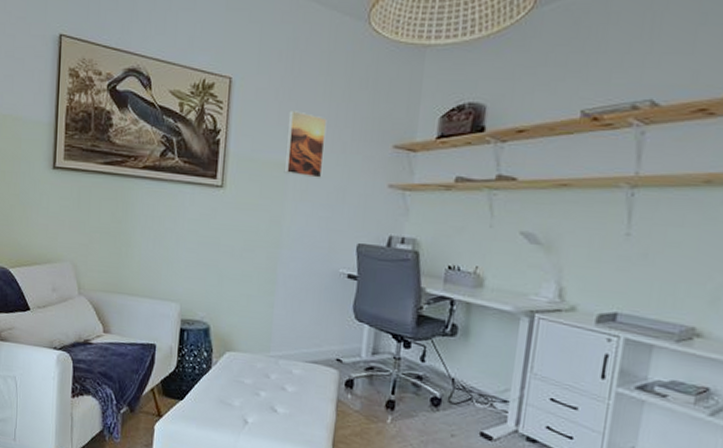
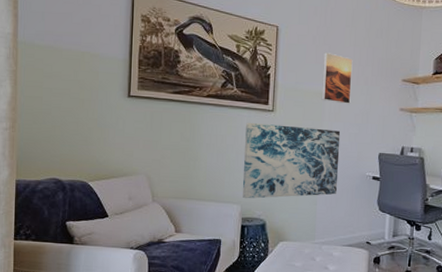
wall art: none [182,200,308,297] -> present [242,122,341,199]

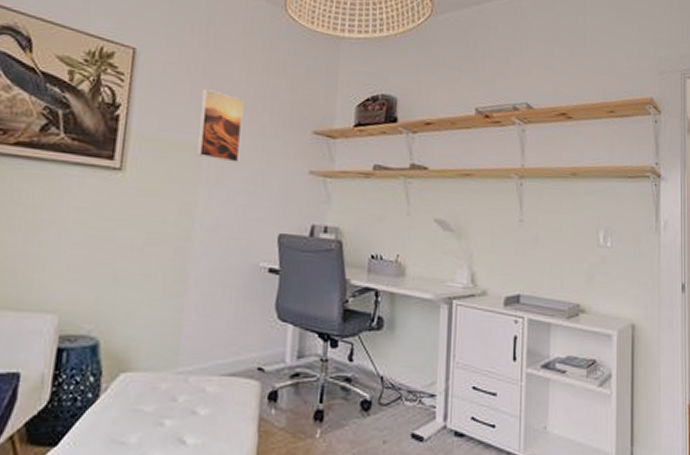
wall art: present [242,122,341,199] -> none [63,185,223,305]

